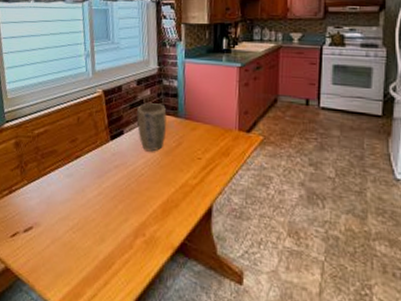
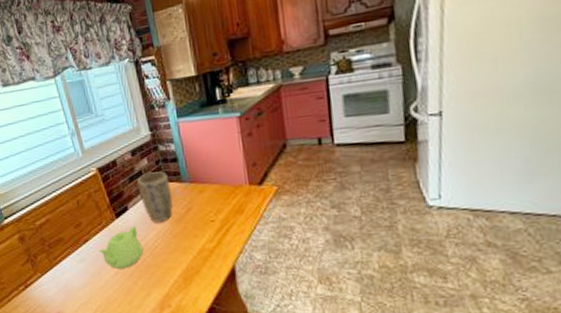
teapot: none [88,151,130,190] -> present [99,226,143,269]

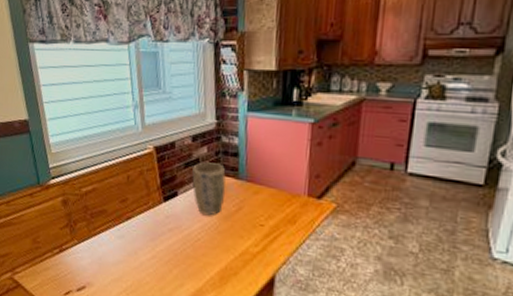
teapot: present [99,226,143,269] -> none [140,213,185,254]

